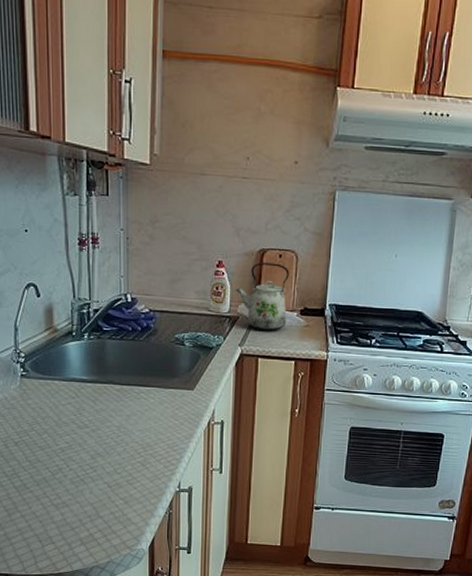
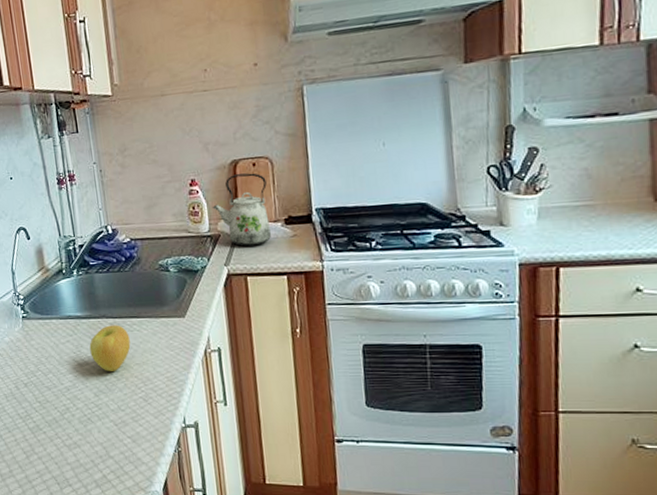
apple: none [92,391,135,436] -> present [89,325,131,371]

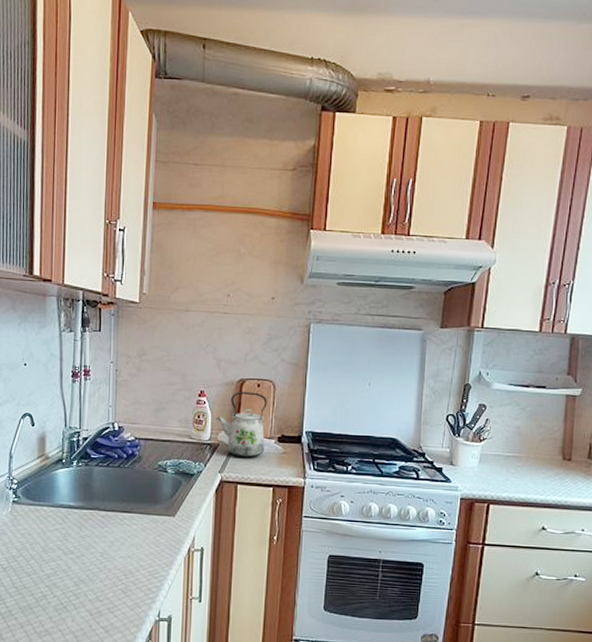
apple: present [89,325,131,371] -> none [77,517,119,562]

